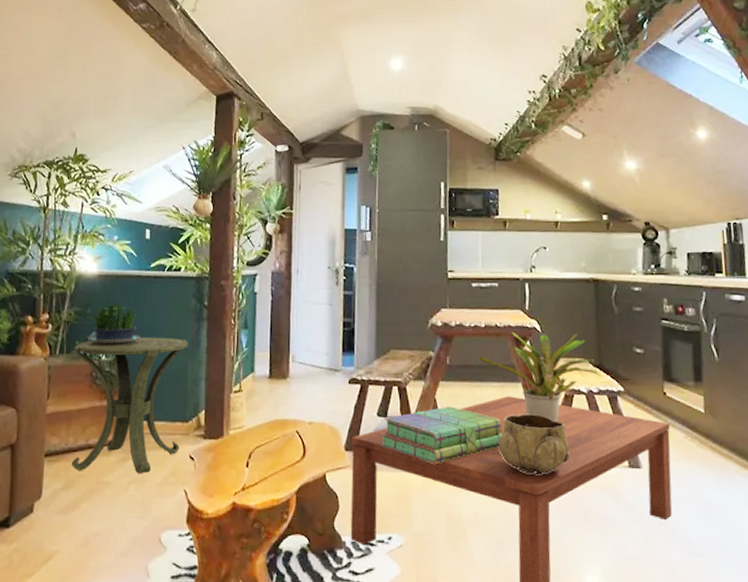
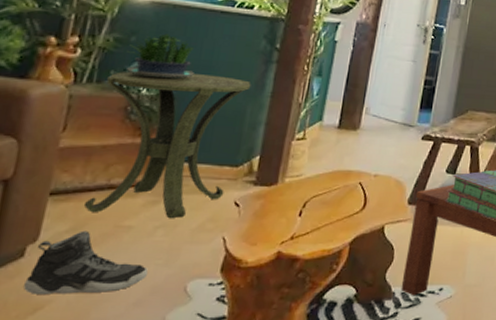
sneaker: none [37,487,128,547] -> present [24,230,148,296]

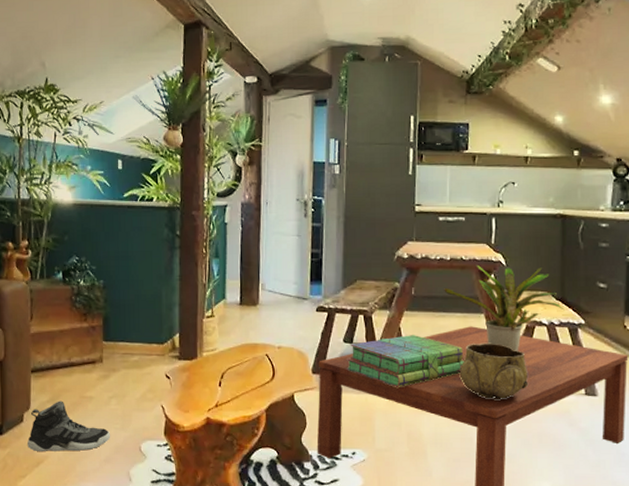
side table: present [85,72,251,218] -> none [54,264,162,389]
potted plant: present [126,33,194,79] -> none [63,231,116,271]

